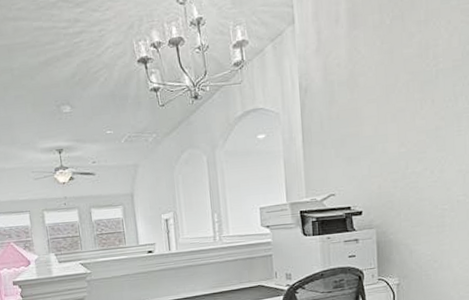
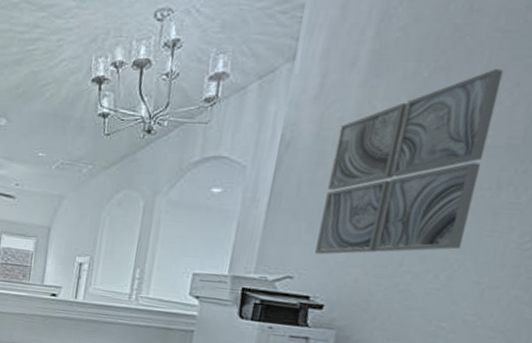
wall art: none [340,12,443,173] -> present [315,69,504,255]

